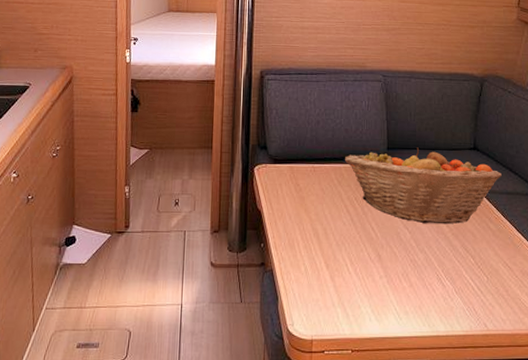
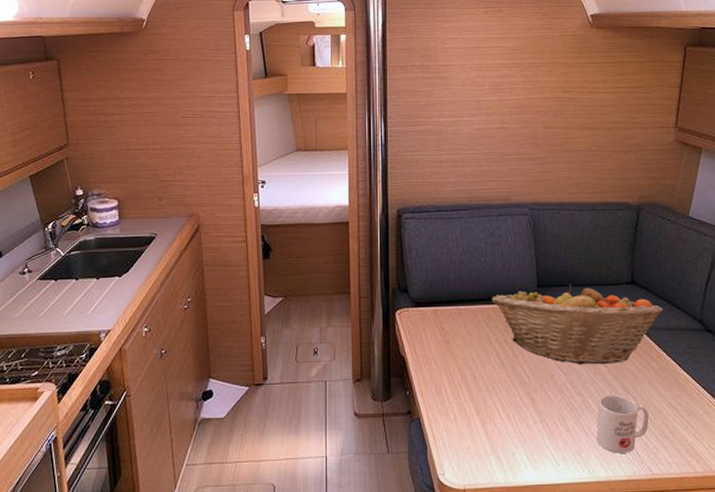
mug: none [437,253,487,309] -> present [596,394,650,453]

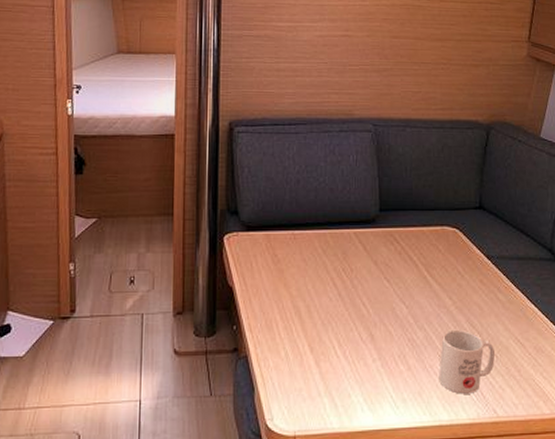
fruit basket: present [492,284,663,365] -> none [330,208,512,297]

